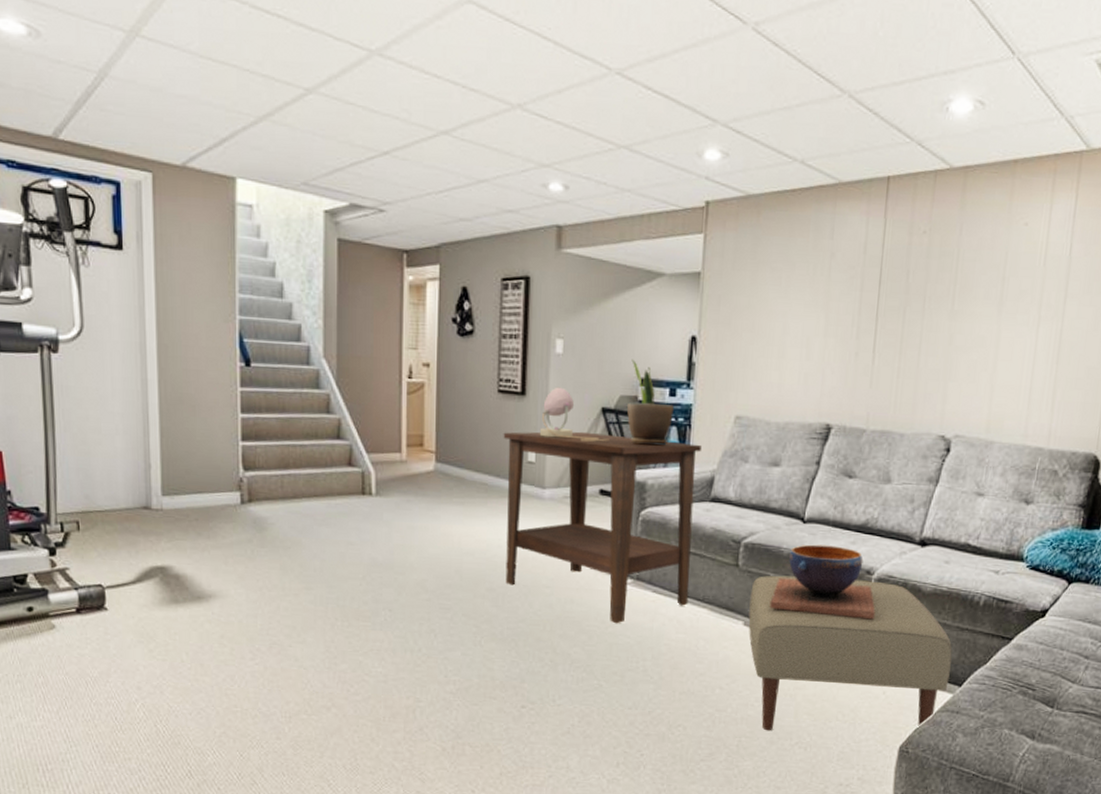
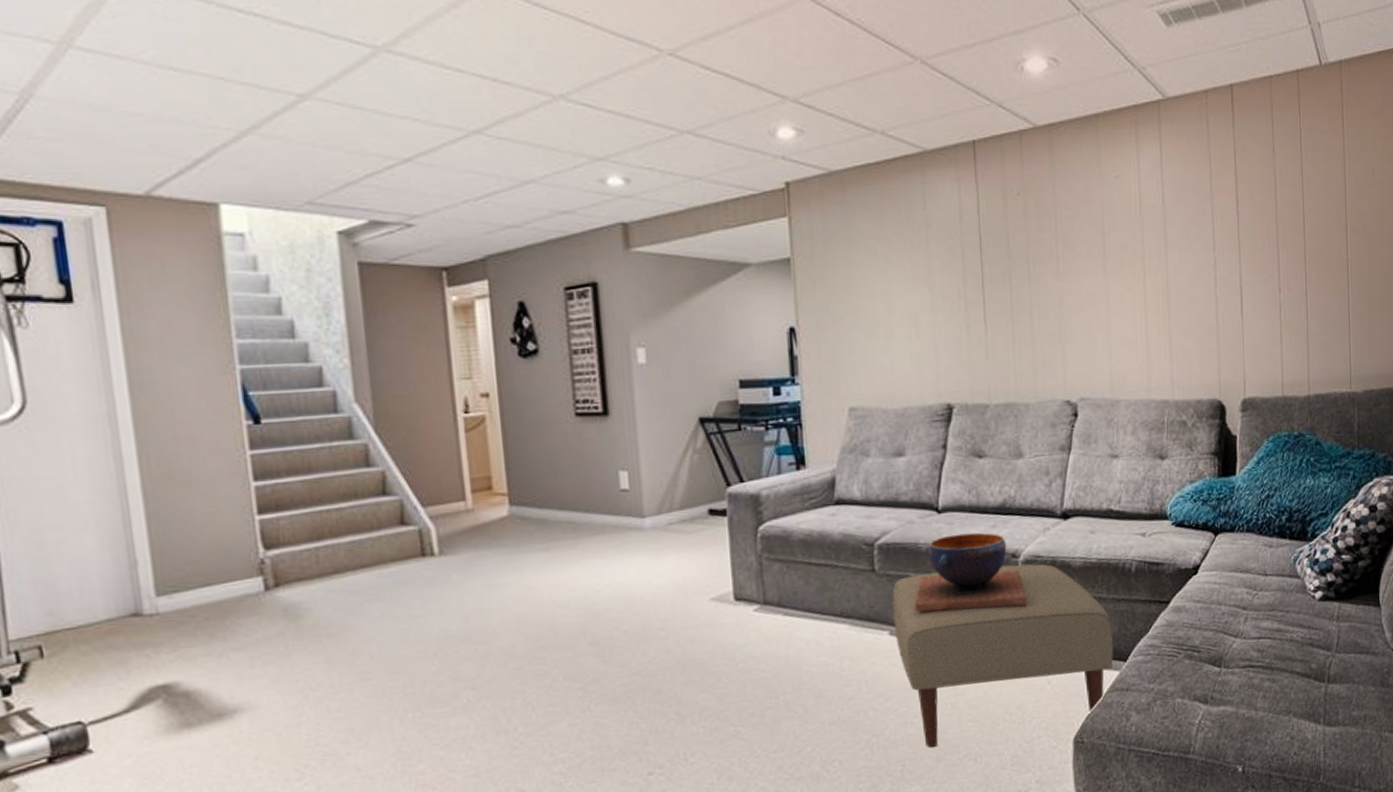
side table: present [503,431,701,624] -> none [587,444,825,659]
table lamp: present [539,387,609,442] -> none [630,401,712,460]
potted plant: present [627,359,674,446] -> none [726,360,781,454]

